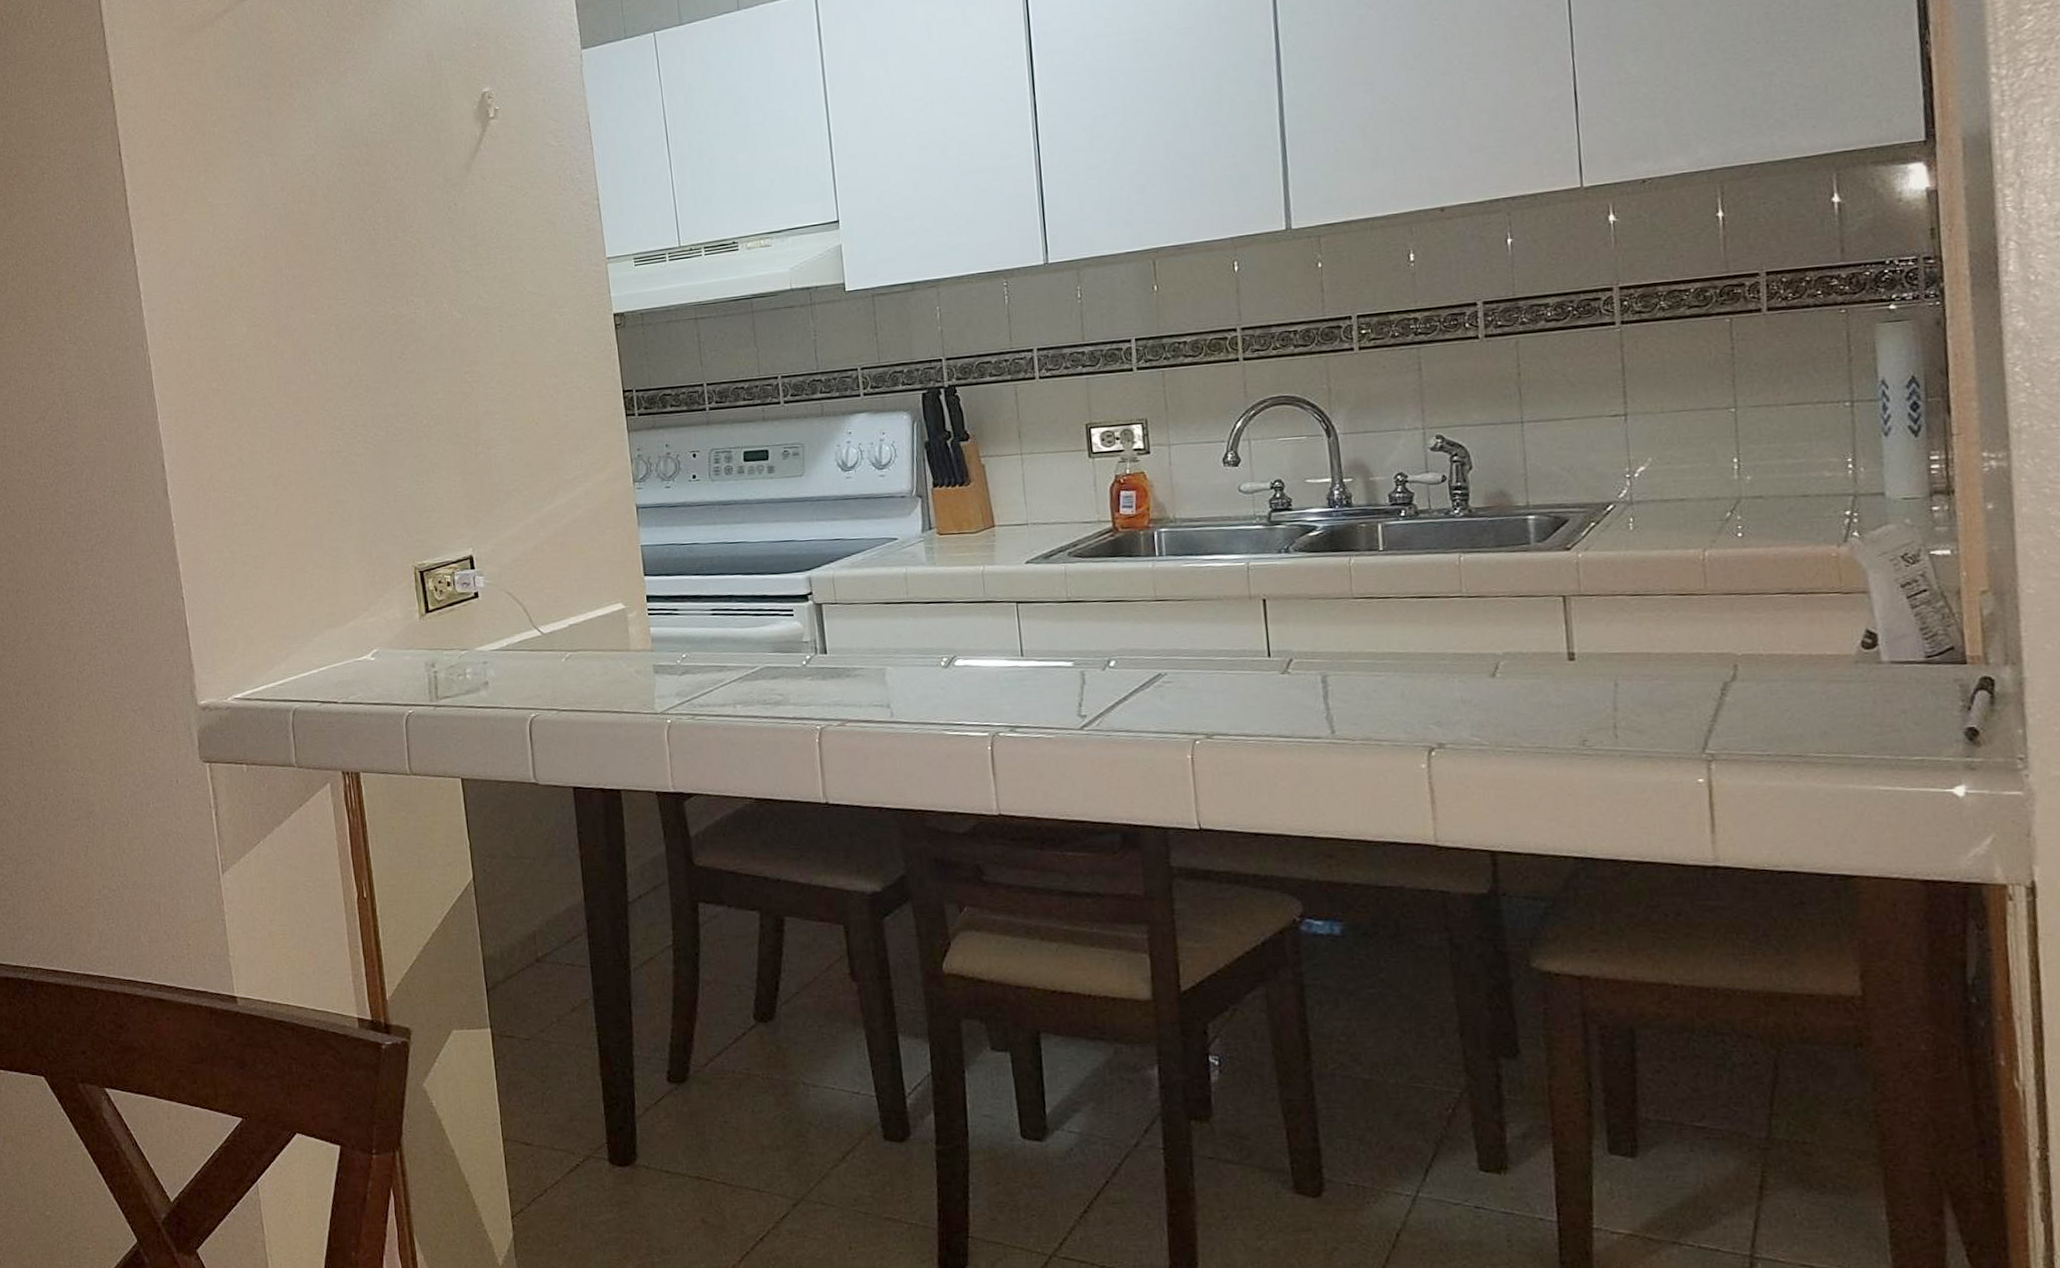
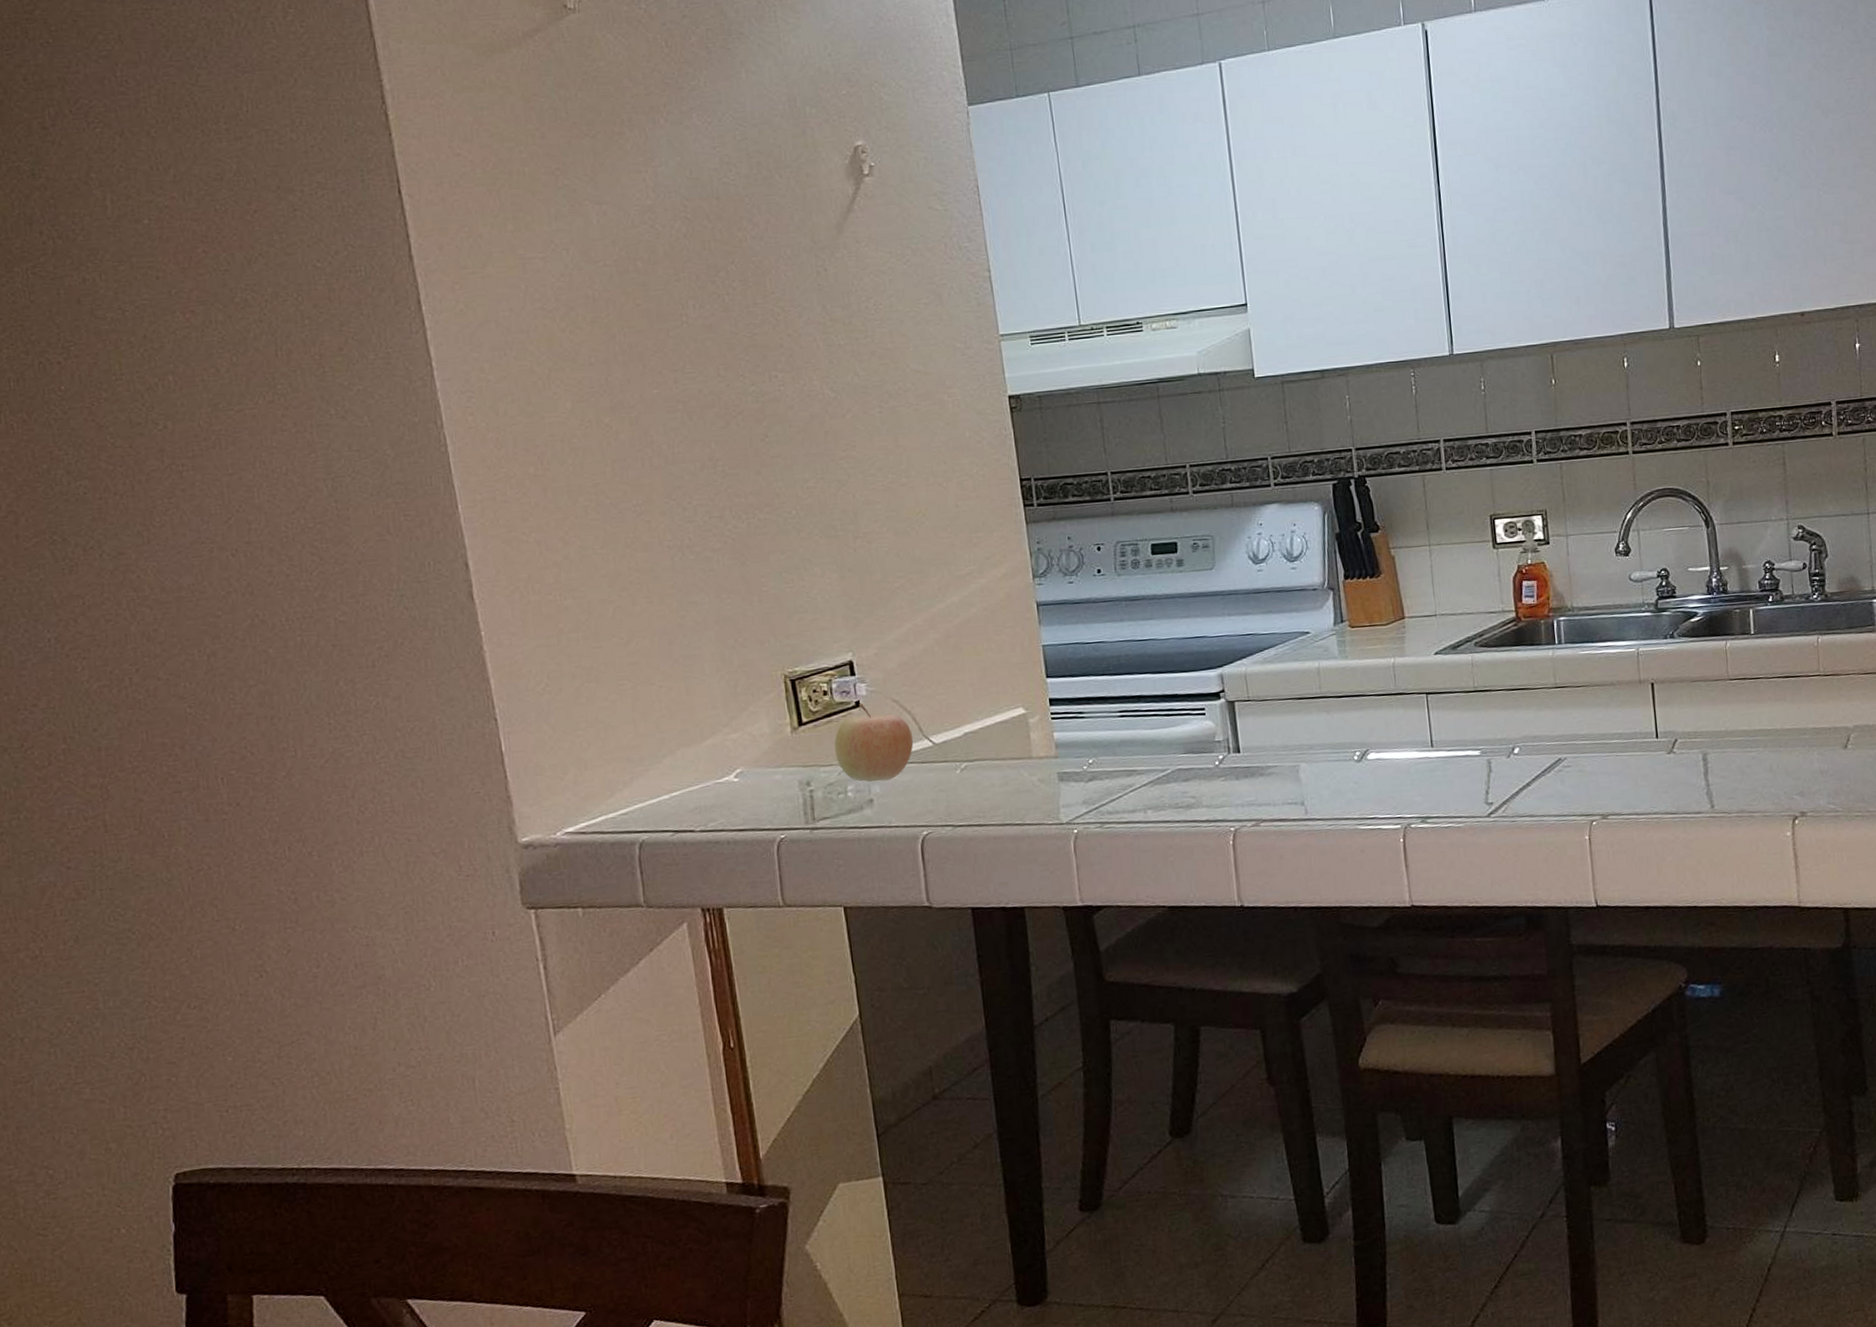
fruit: none [455,593,525,667] -> present [834,702,914,783]

